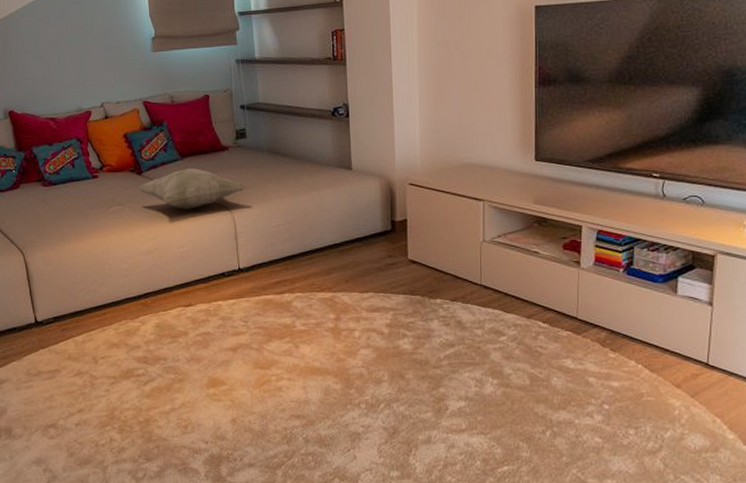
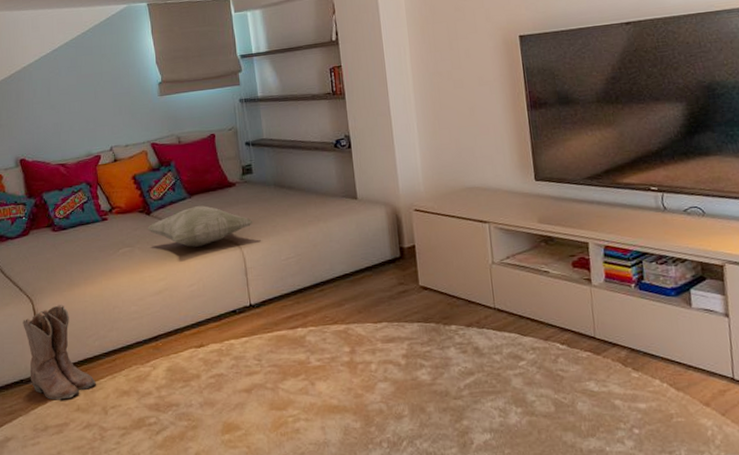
boots: none [14,259,87,348] -> present [23,305,96,400]

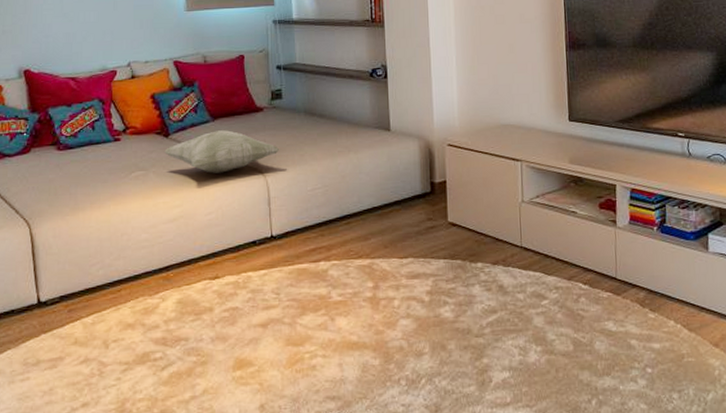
boots: present [23,305,96,400] -> none [17,230,97,333]

